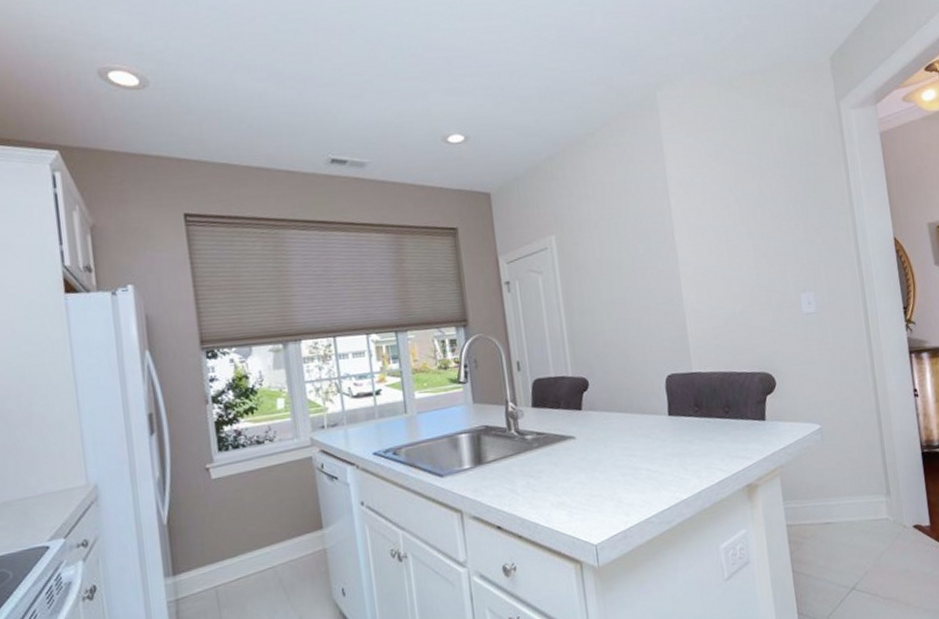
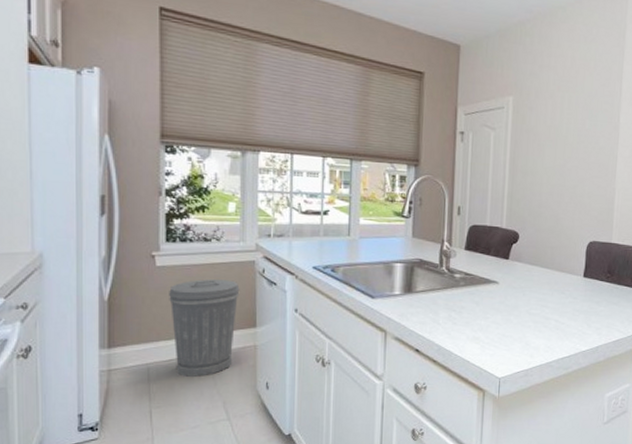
trash can: none [228,481,302,595] -> present [169,279,240,377]

